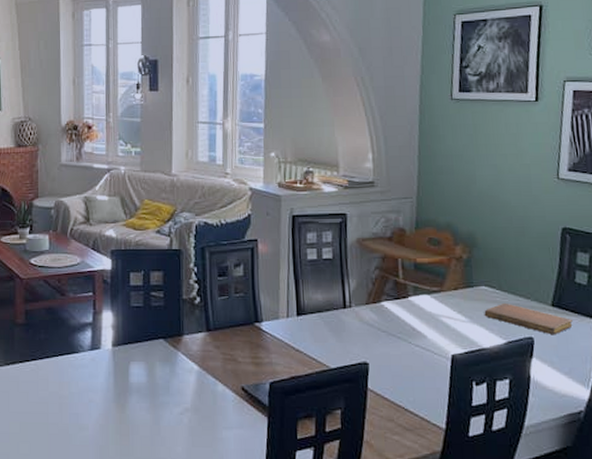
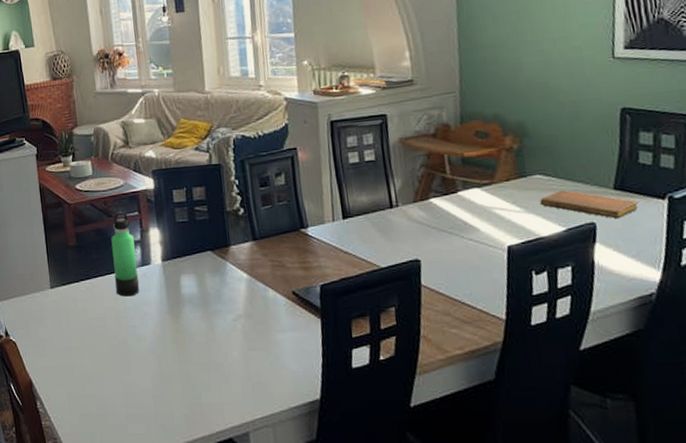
thermos bottle: none [62,291,87,382] -> present [111,211,139,297]

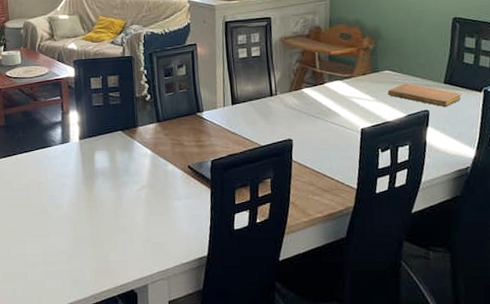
thermos bottle: present [111,211,139,297] -> none [36,96,59,170]

